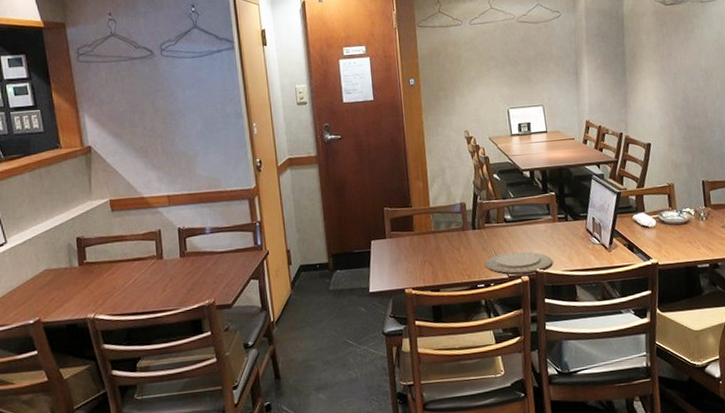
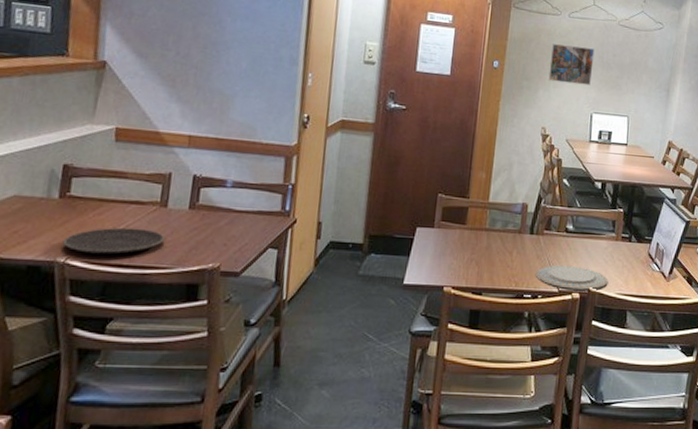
plate: none [89,280,166,308] -> present [62,227,165,255]
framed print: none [459,49,502,87] -> present [548,44,595,86]

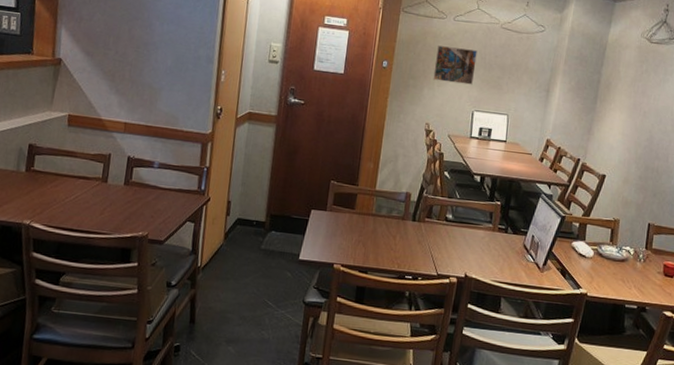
plate: present [62,227,165,255] -> none [28,198,105,220]
plate: present [535,265,609,290] -> none [416,250,485,276]

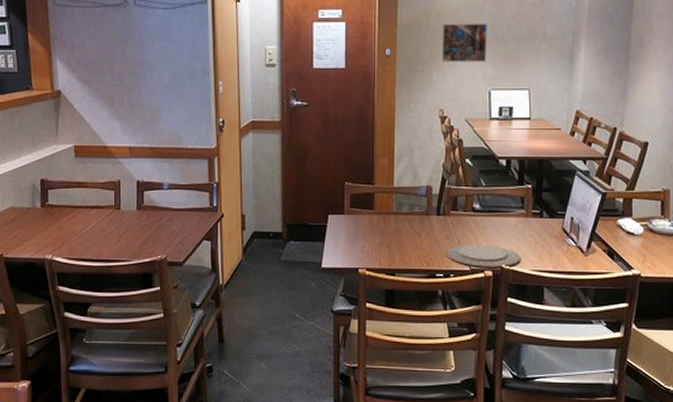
plate: none [416,250,485,276] -> present [445,244,521,267]

